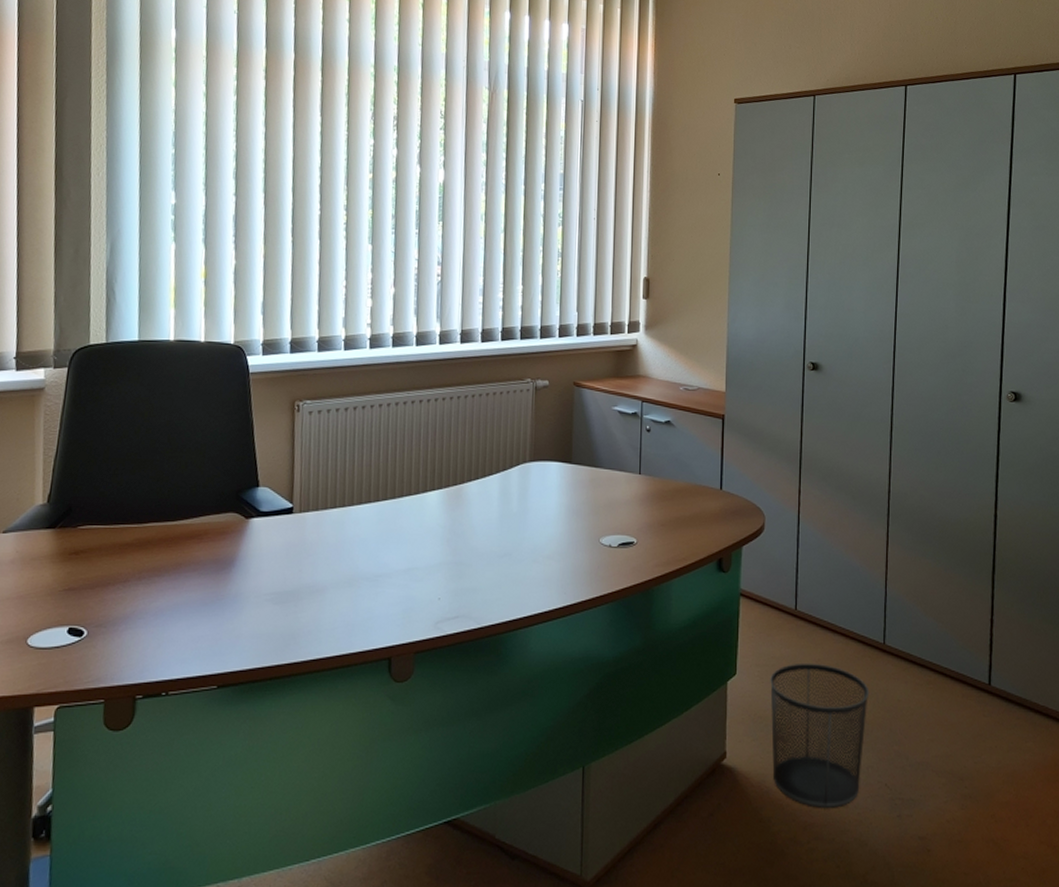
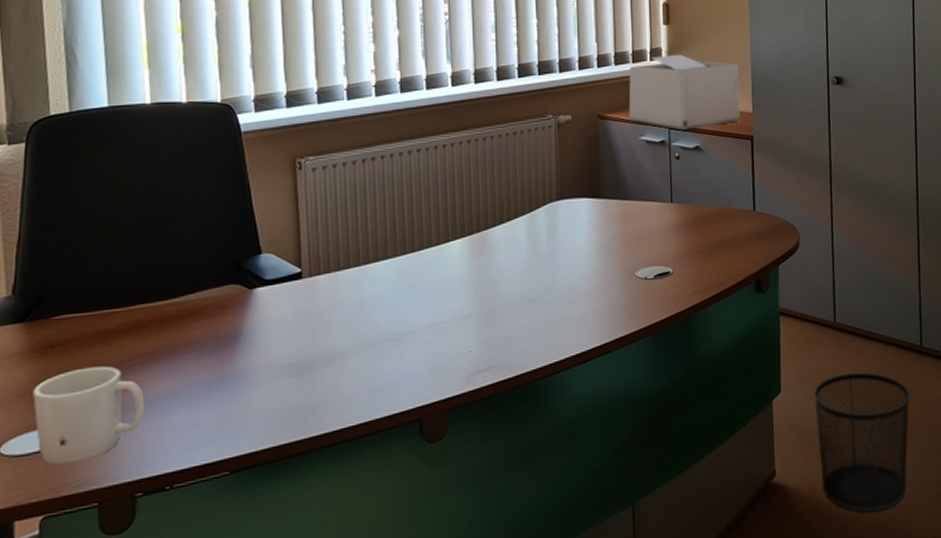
mug: none [57,575,151,662] -> present [33,365,146,466]
printer: none [604,329,715,404] -> present [628,55,740,131]

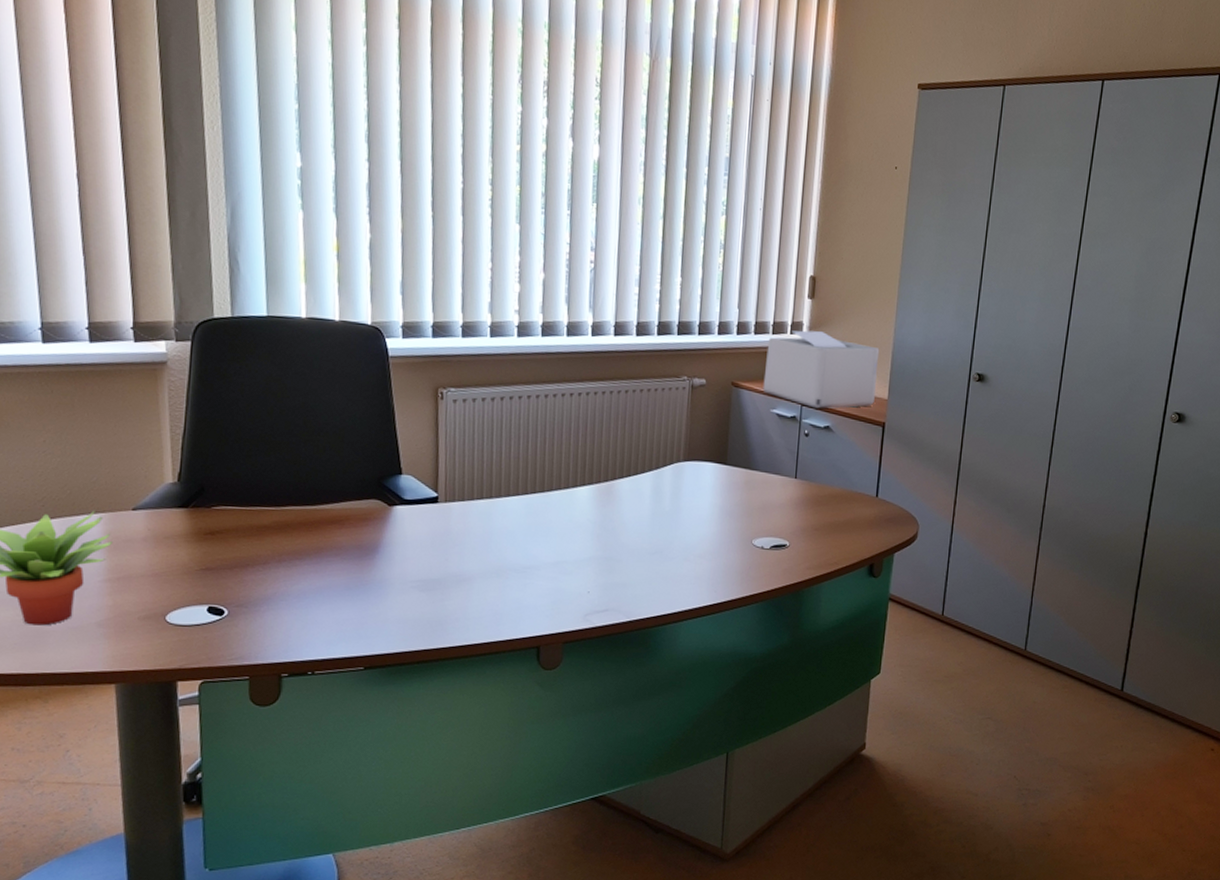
mug: present [33,365,146,466] -> none [194,556,293,640]
waste bin: present [814,372,911,513] -> none [909,665,1007,796]

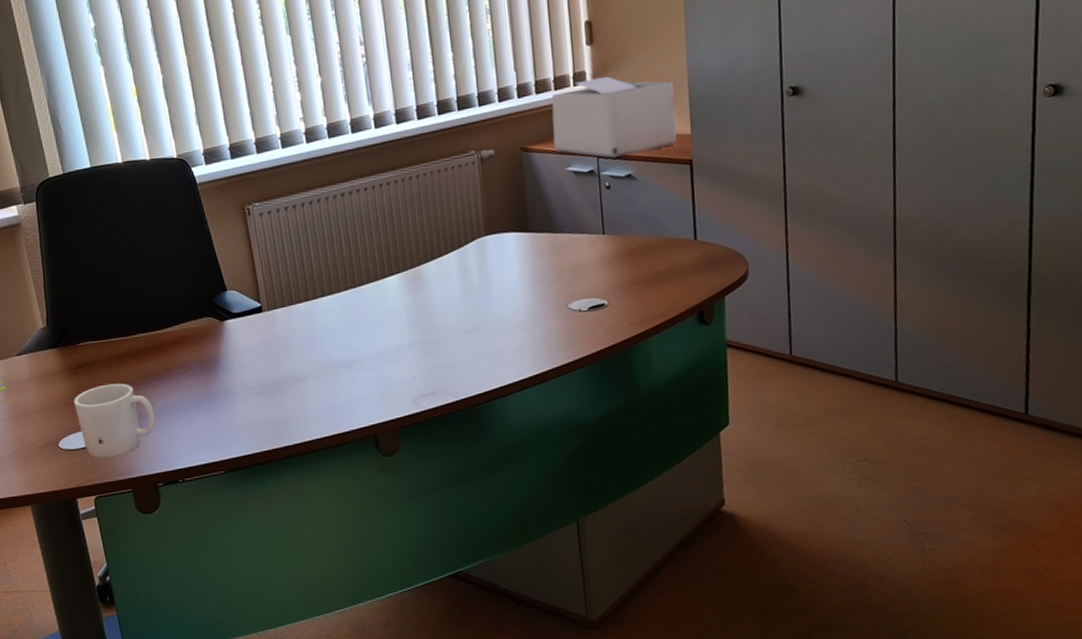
mug: none [194,556,293,640] -> present [73,383,156,459]

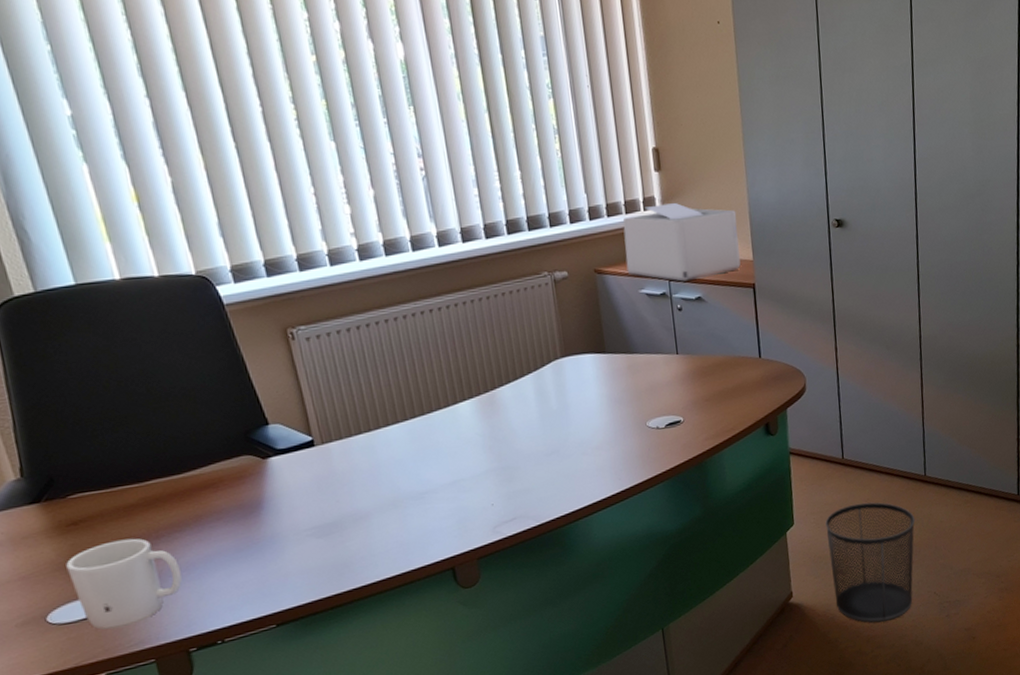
waste bin: none [767,407,882,547] -> present [825,502,915,623]

